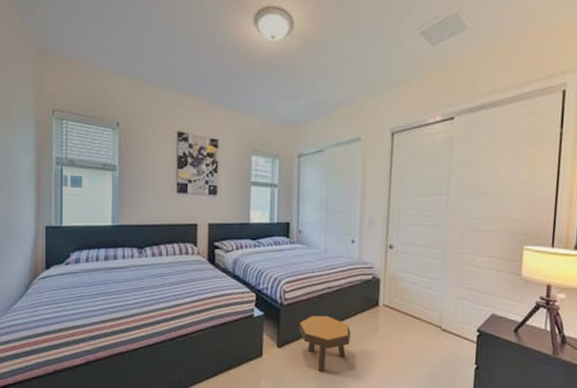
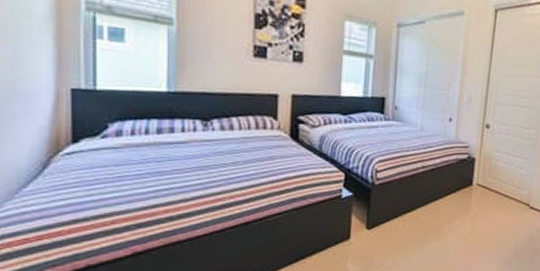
footstool: present [299,315,351,373] -> none [390,195,444,253]

